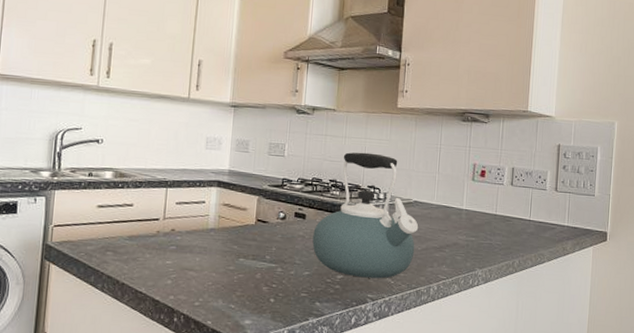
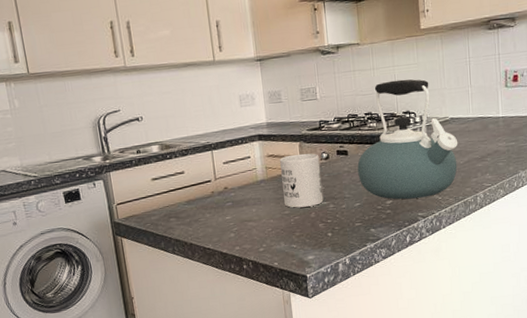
mug: none [230,208,276,266] -> present [280,153,324,208]

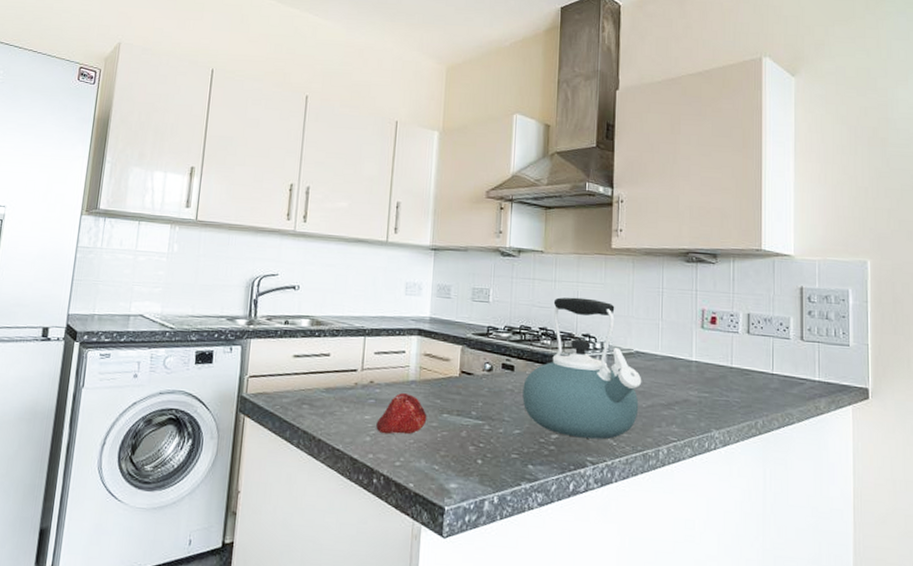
fruit: none [237,192,280,229] -> present [376,393,427,435]
mug: present [280,153,324,208] -> none [433,358,482,423]

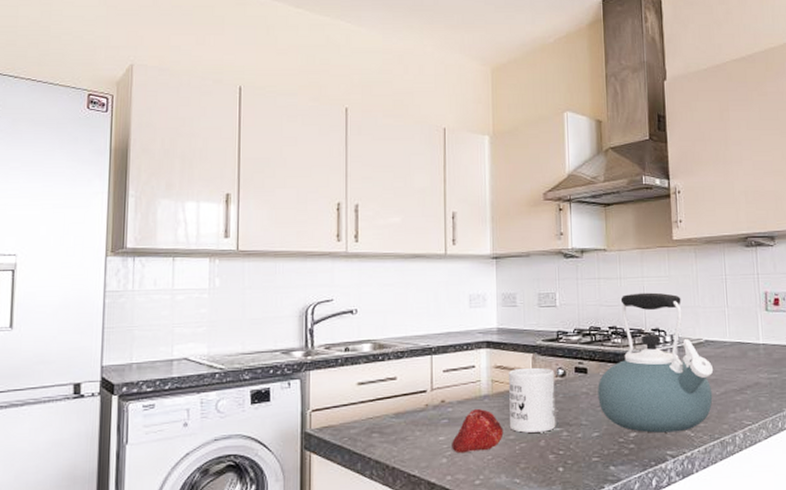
mug: none [433,358,482,423] -> present [508,367,556,433]

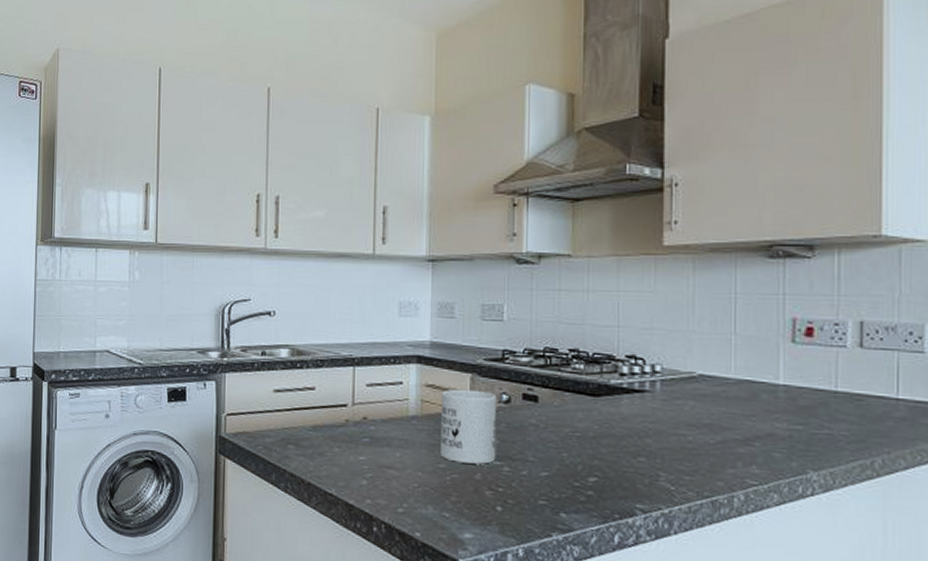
fruit: present [452,409,504,454] -> none [373,430,433,477]
kettle: present [598,292,714,433] -> none [550,310,709,483]

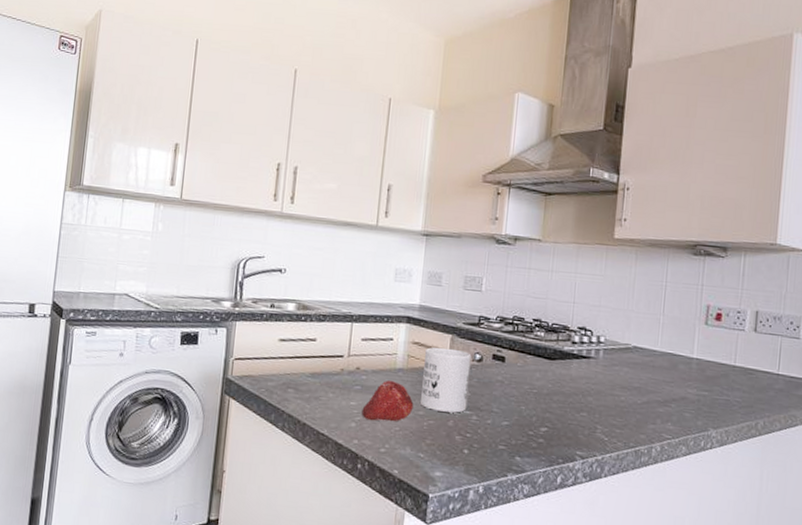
fruit: none [373,430,433,477] -> present [362,380,414,422]

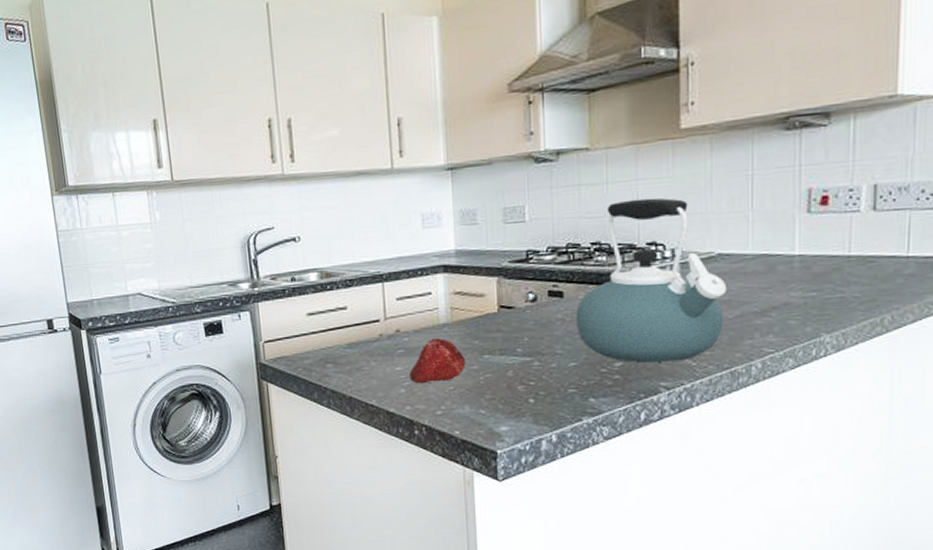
mug: present [420,347,472,413] -> none [470,292,526,363]
kettle: none [512,288,639,434] -> present [576,198,727,363]

